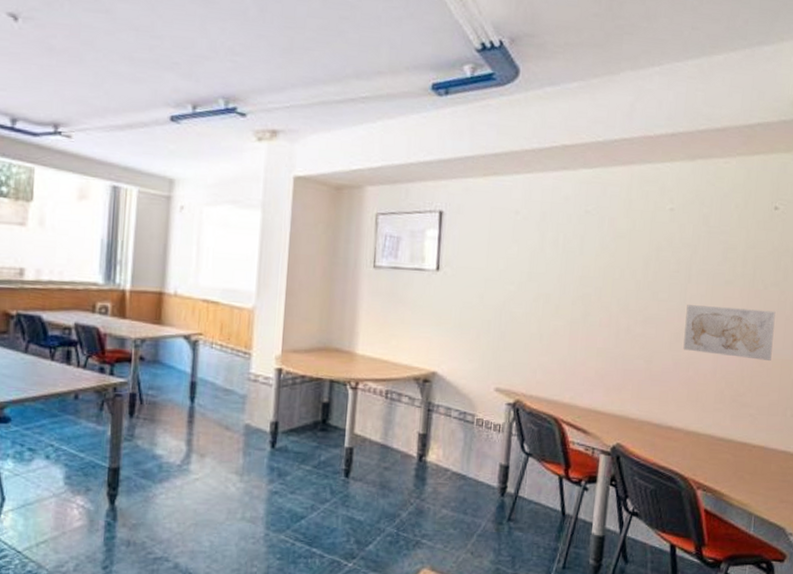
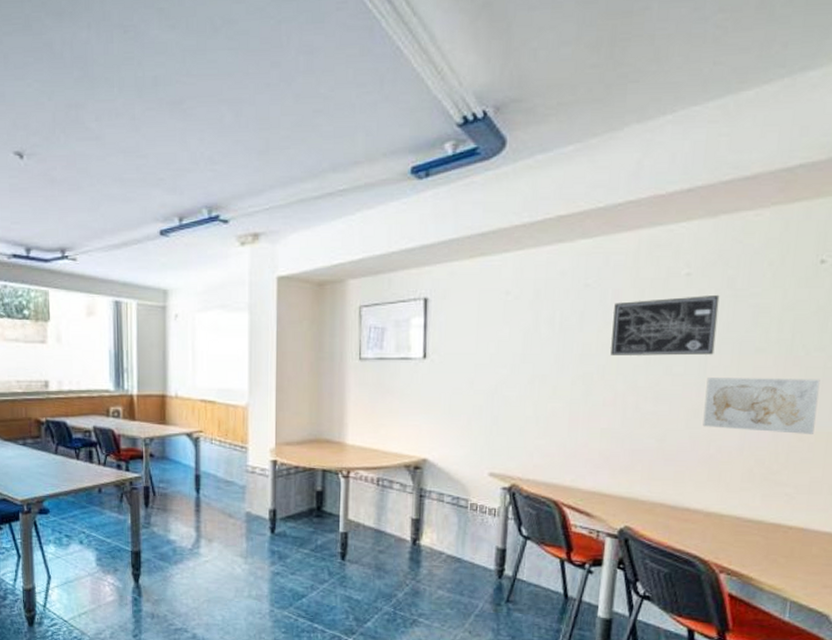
wall art: none [606,229,697,284] -> present [610,294,720,356]

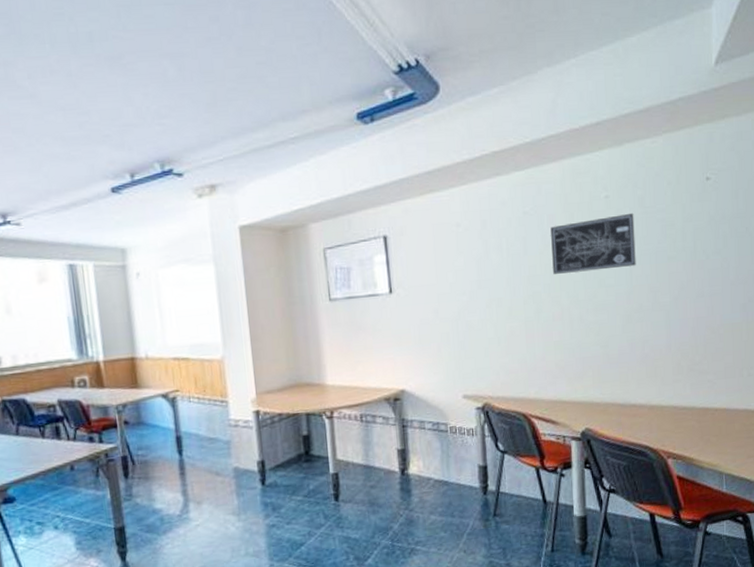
wall art: present [703,378,820,434] -> none [634,278,722,330]

